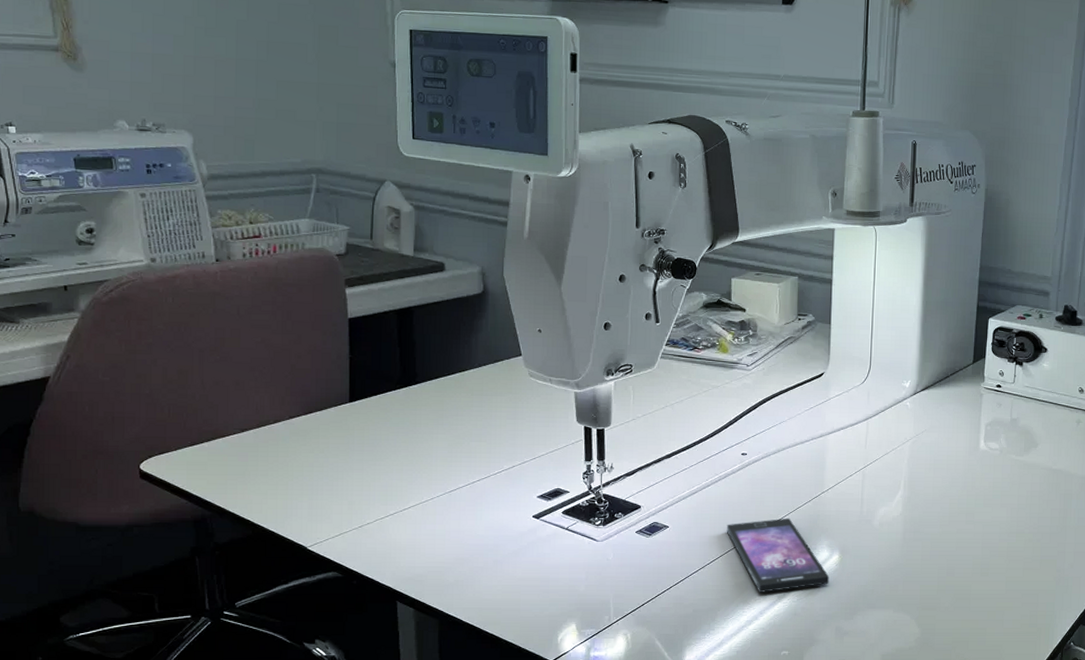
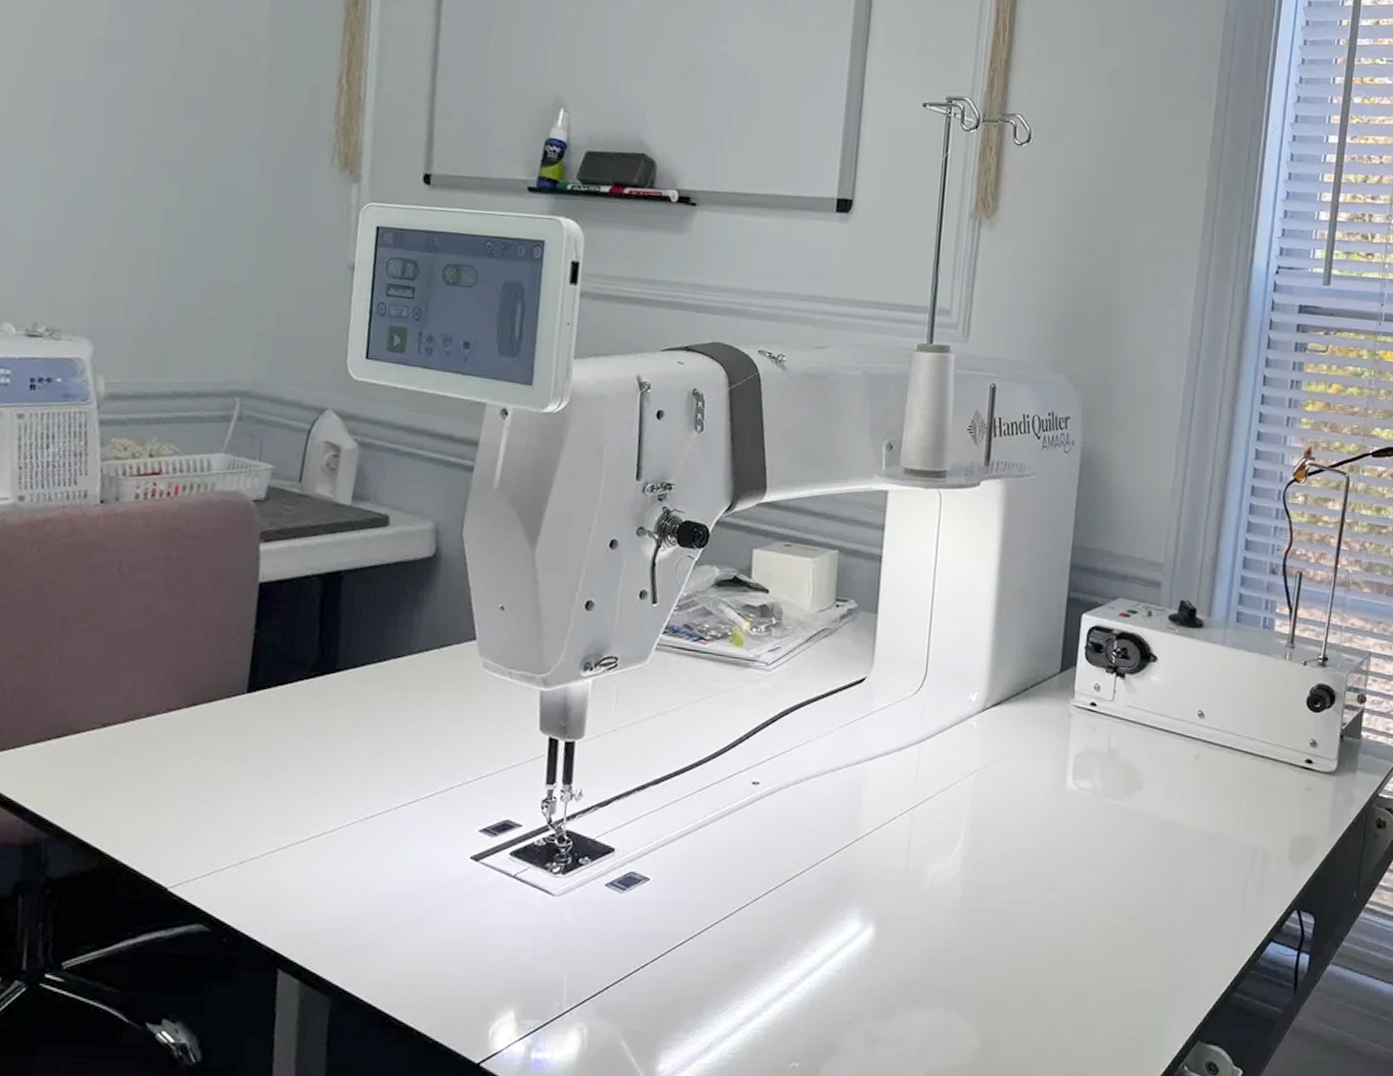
smartphone: present [726,518,830,593] -> none [725,873,860,977]

